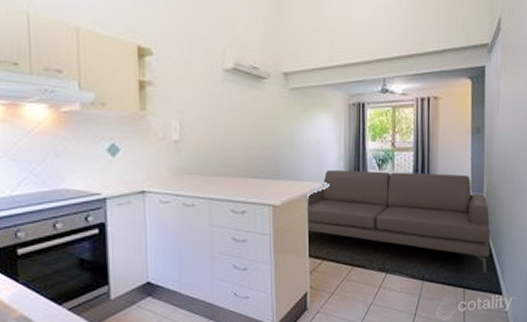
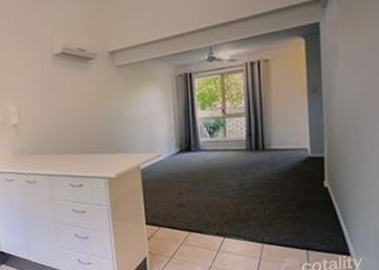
sofa: present [309,169,491,273] -> none [142,136,334,234]

